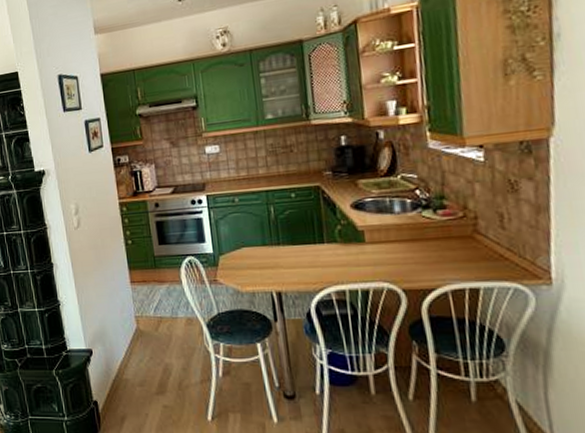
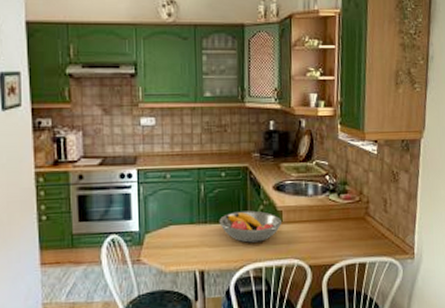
fruit bowl: none [293,231,364,265] -> present [219,210,281,243]

